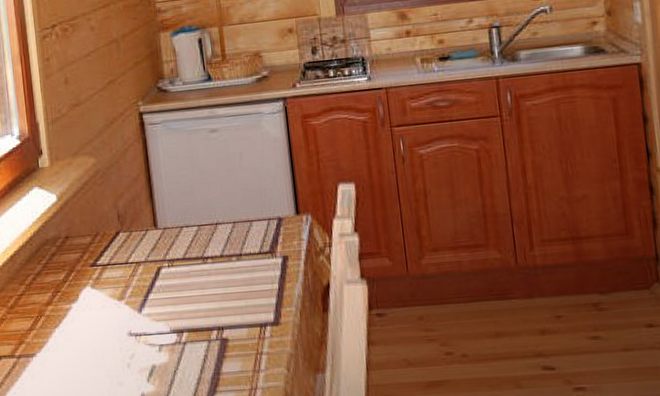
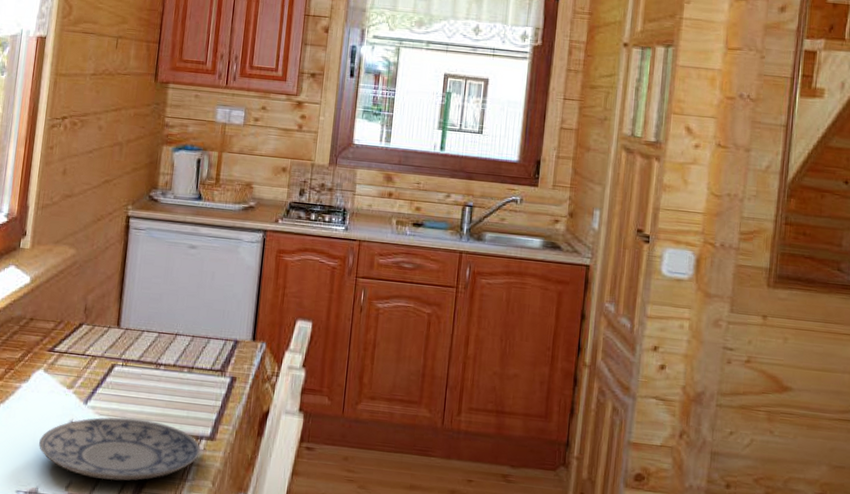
plate: none [102,317,268,386] -> present [39,417,201,481]

